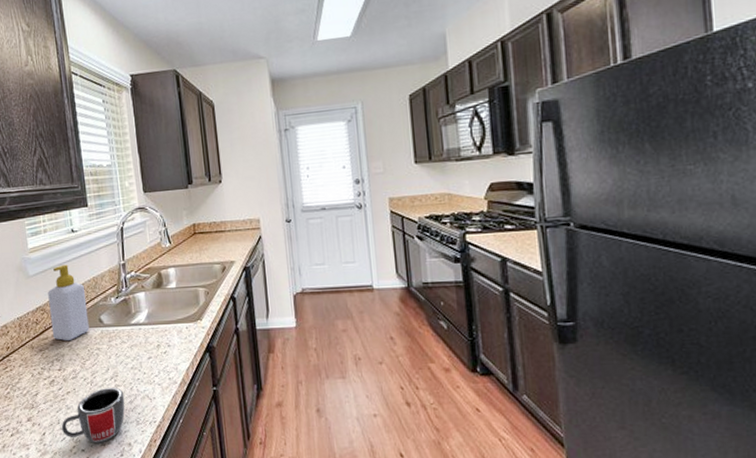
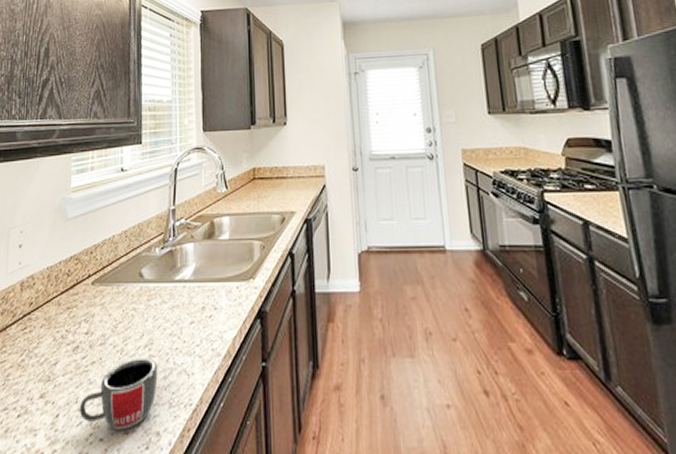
soap bottle: present [48,264,90,341] -> none [84,207,128,297]

